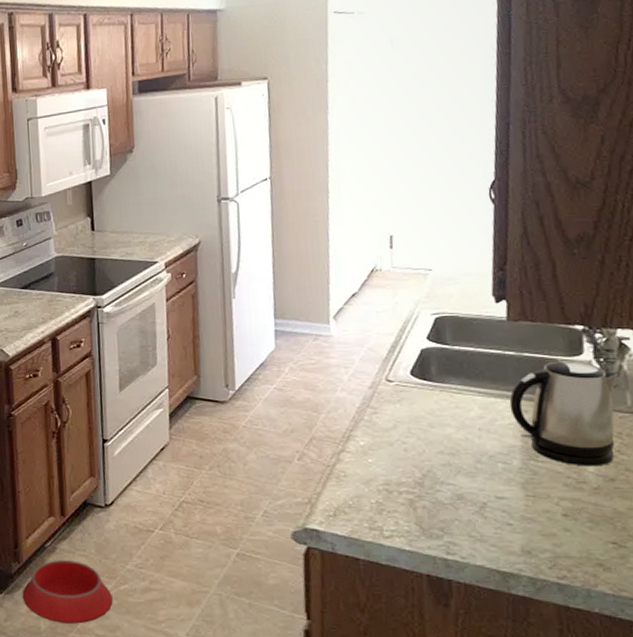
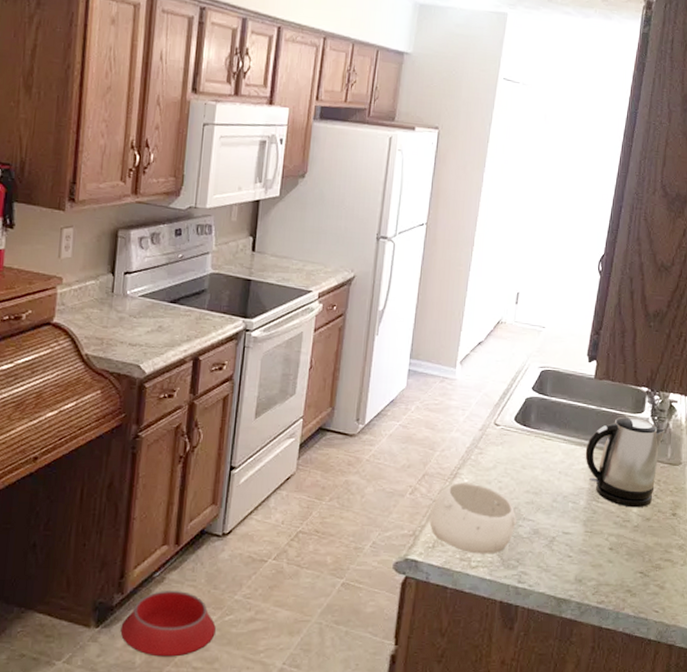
bowl: none [325,445,433,523] -> present [429,482,516,554]

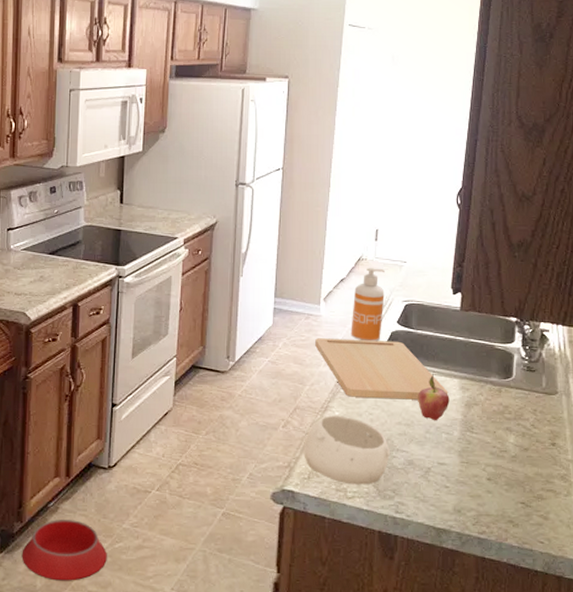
cutting board: none [448,402,578,468] -> present [315,338,448,400]
soap dispenser: none [485,331,523,408] -> present [351,267,385,342]
fruit: none [546,442,578,489] -> present [417,374,450,420]
kettle: present [585,416,665,508] -> none [456,347,537,438]

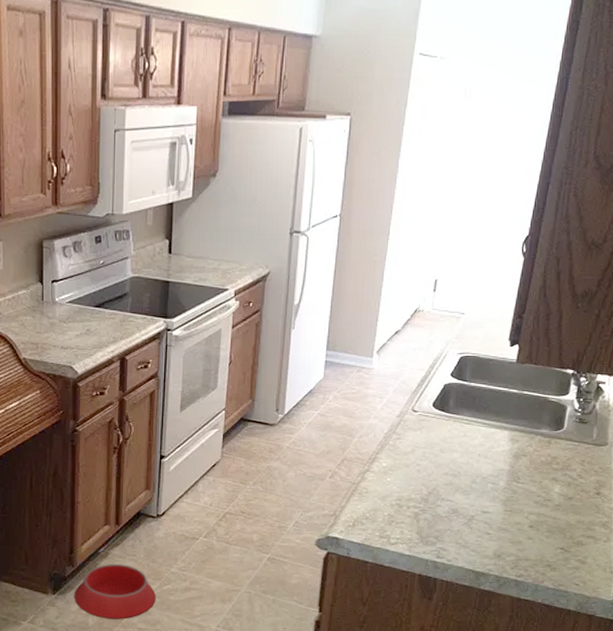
bowl: present [304,415,390,485] -> none [349,466,435,532]
cutting board: present [315,338,448,400] -> none [366,391,498,451]
soap dispenser: present [351,267,385,342] -> none [402,319,441,394]
fruit: present [417,374,450,420] -> none [465,426,498,471]

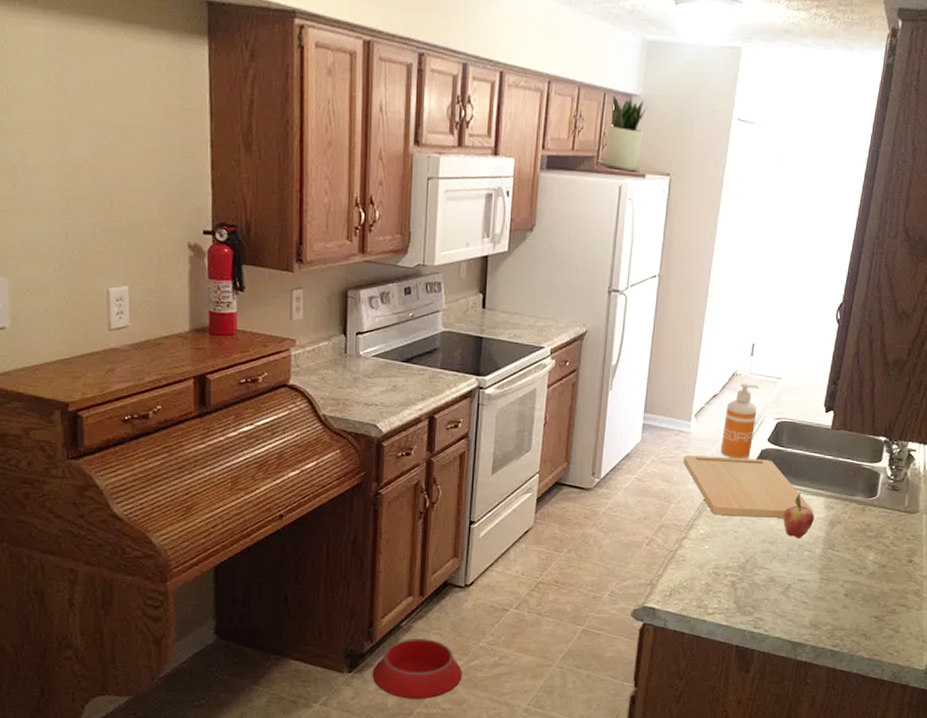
planter: none [278,38,328,114] -> present [597,95,648,172]
cutting board: none [366,391,498,451] -> present [683,455,814,518]
soap dispenser: none [402,319,441,394] -> present [720,383,759,460]
fruit: none [465,426,498,471] -> present [782,492,814,538]

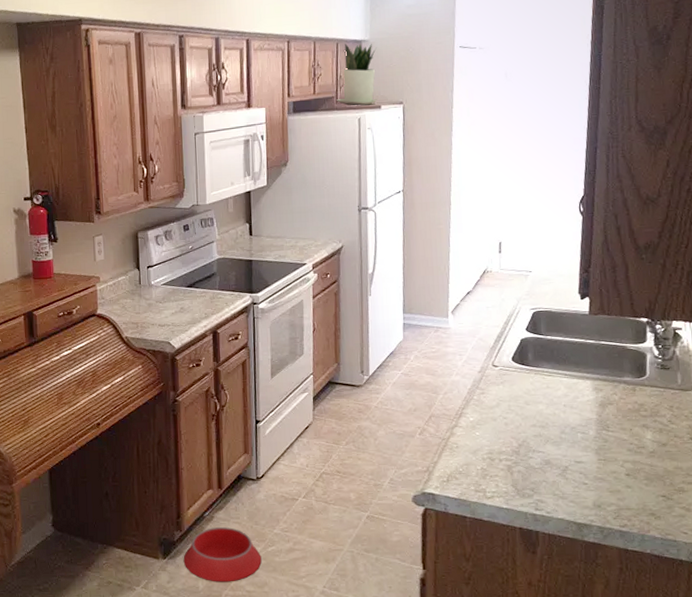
cutting board: present [683,455,814,518] -> none [446,347,582,403]
soap dispenser: present [720,383,759,460] -> none [480,278,512,350]
fruit: present [782,492,814,538] -> none [550,377,584,421]

